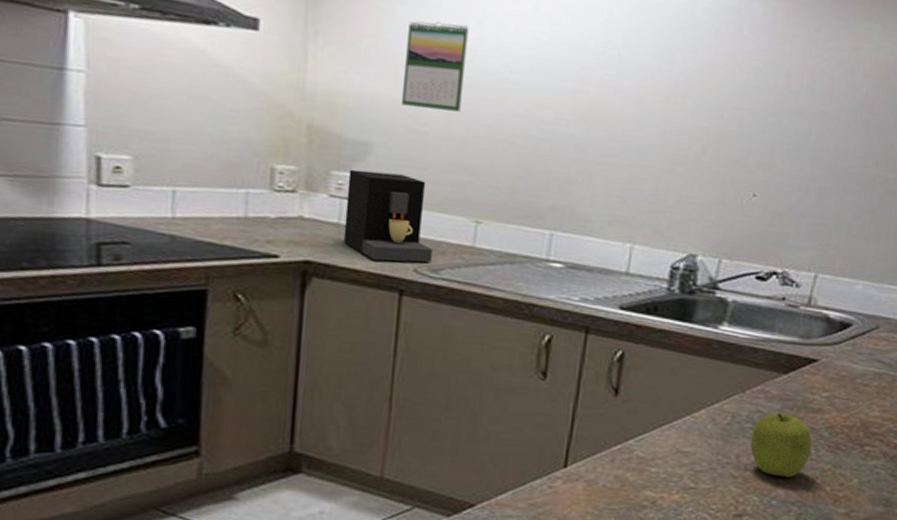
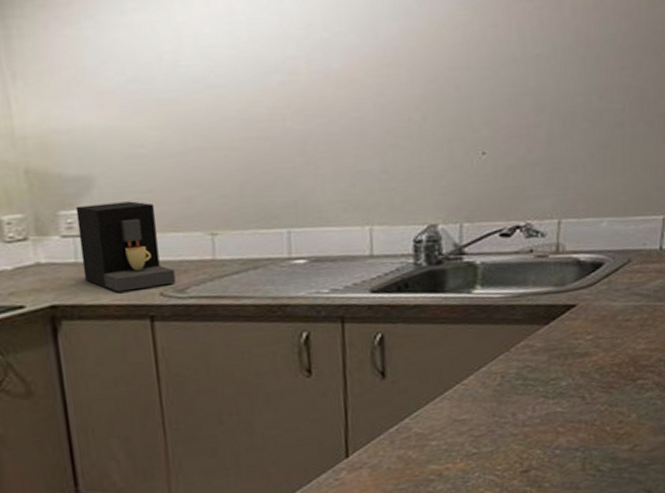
calendar: present [402,20,469,112] -> none [104,37,174,131]
fruit: present [750,413,812,478] -> none [523,363,585,427]

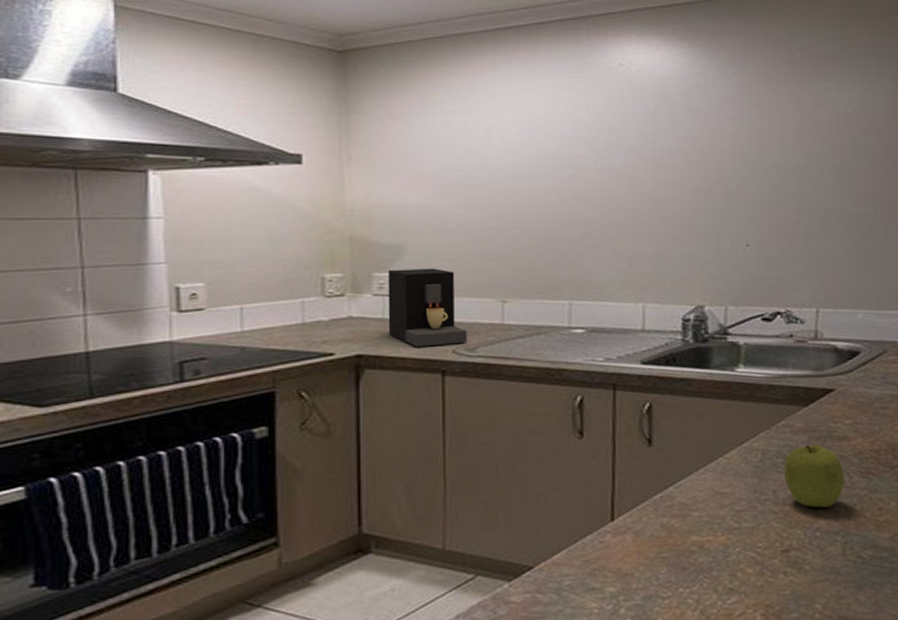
fruit: none [523,363,585,427] -> present [783,444,845,508]

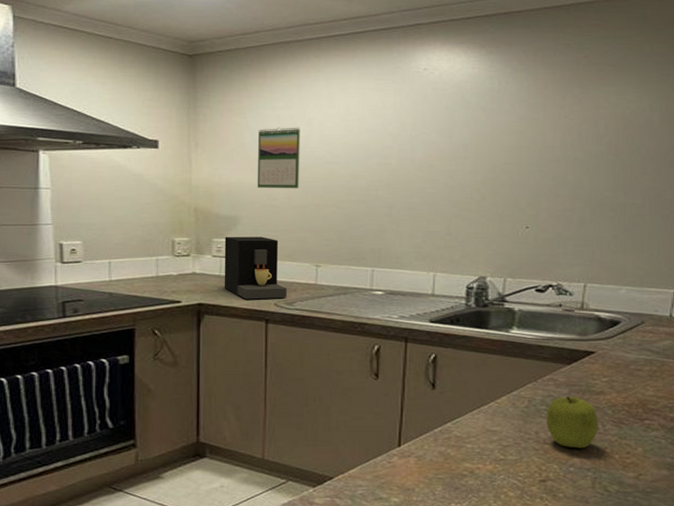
calendar: none [426,134,478,209] -> present [258,127,300,188]

